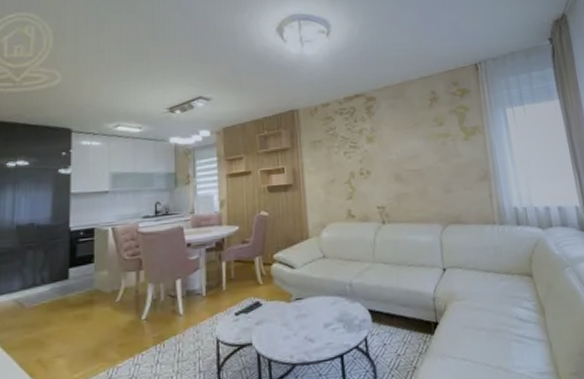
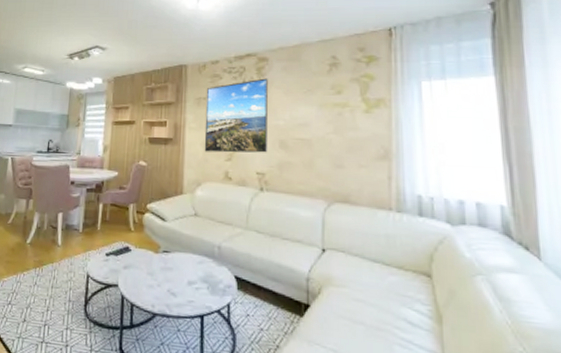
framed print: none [320,116,385,194] -> present [204,78,268,153]

